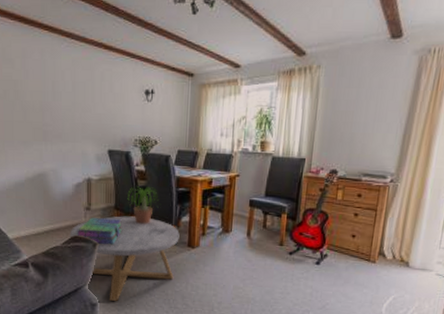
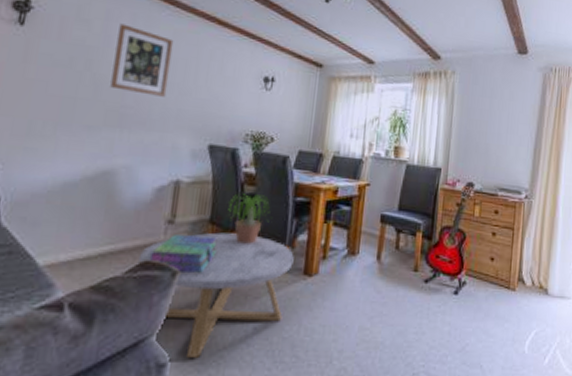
wall art: none [33,59,73,115] -> present [110,23,174,97]

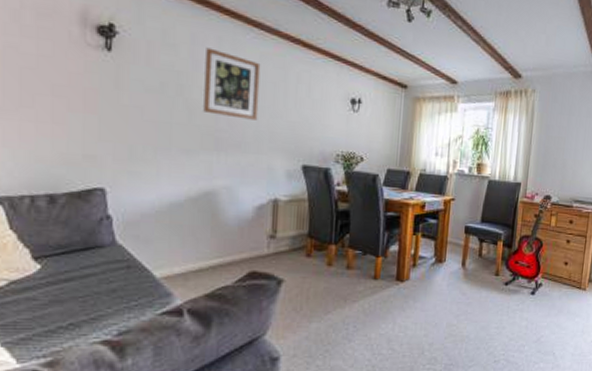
coffee table: present [137,232,294,357] -> none [245,245,387,352]
stack of books: present [149,235,218,273] -> none [255,248,318,281]
potted plant: present [228,193,270,244] -> none [324,210,363,255]

